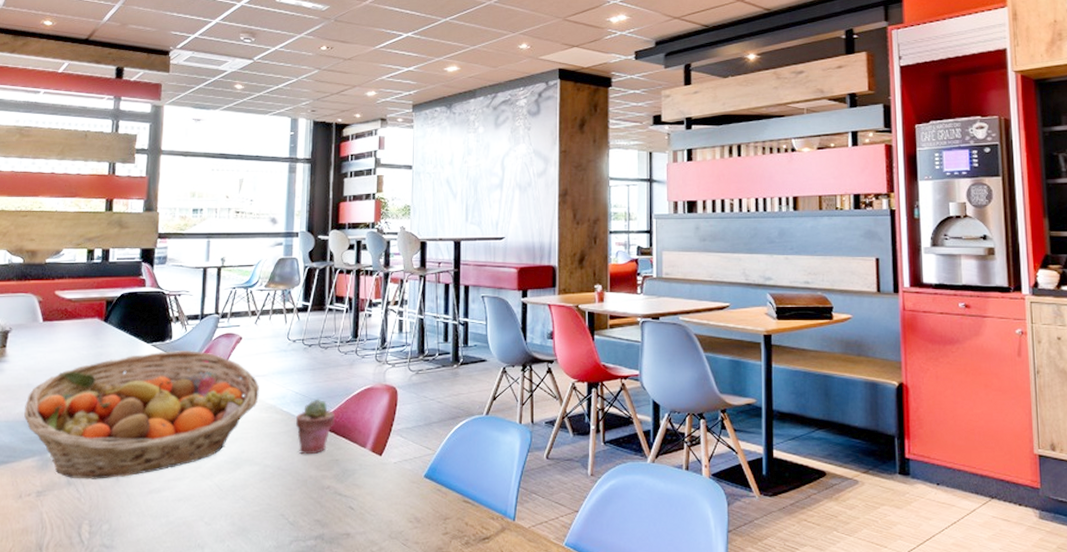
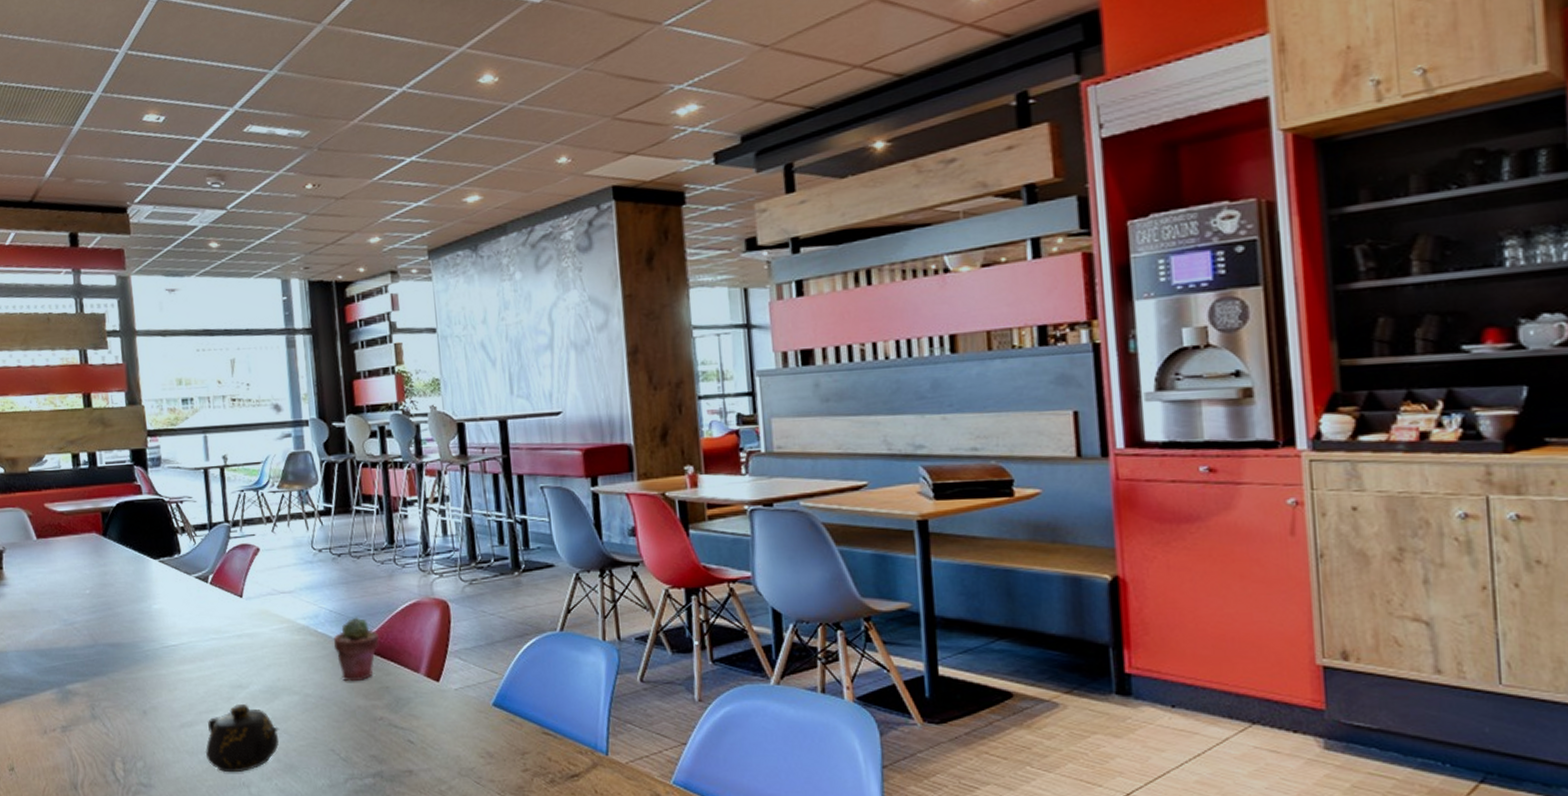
fruit basket: present [24,351,259,479] -> none [33,566,288,713]
teapot: none [167,473,238,535] -> present [205,704,280,773]

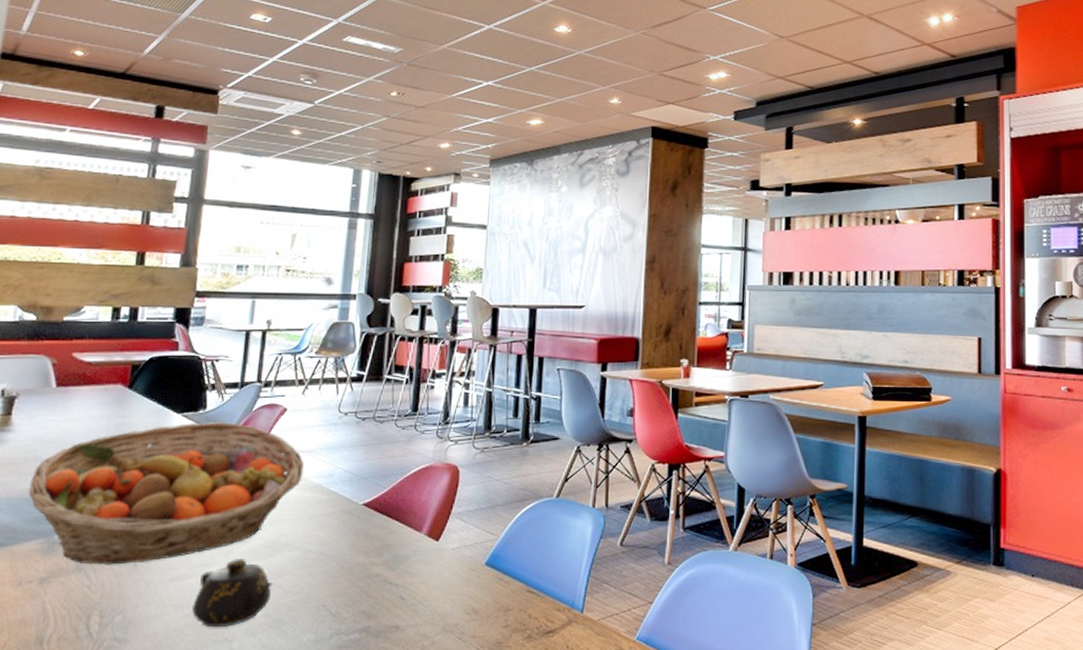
fruit basket: none [33,566,288,713] -> present [29,422,304,565]
potted succulent: present [333,617,379,682] -> none [343,477,388,539]

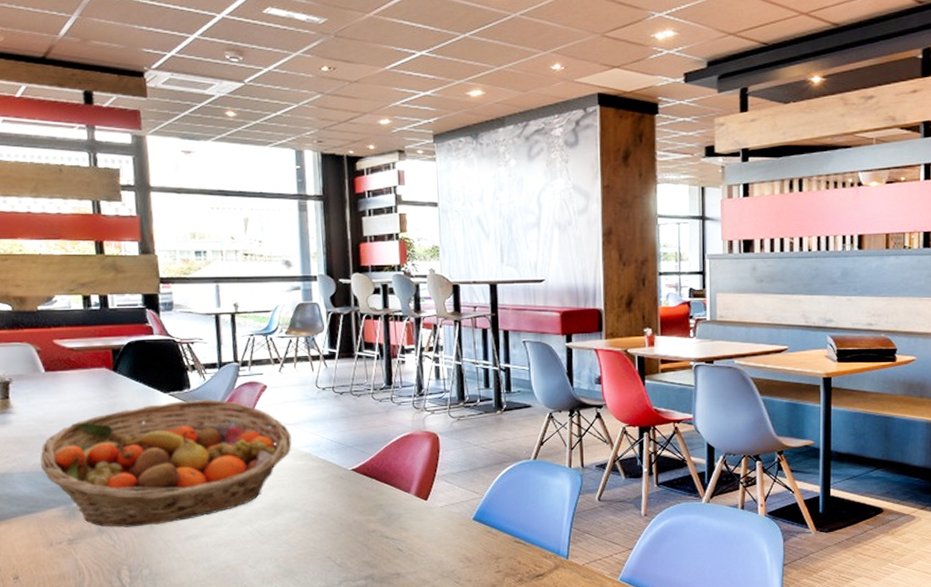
teapot: present [191,559,274,628] -> none [209,520,281,578]

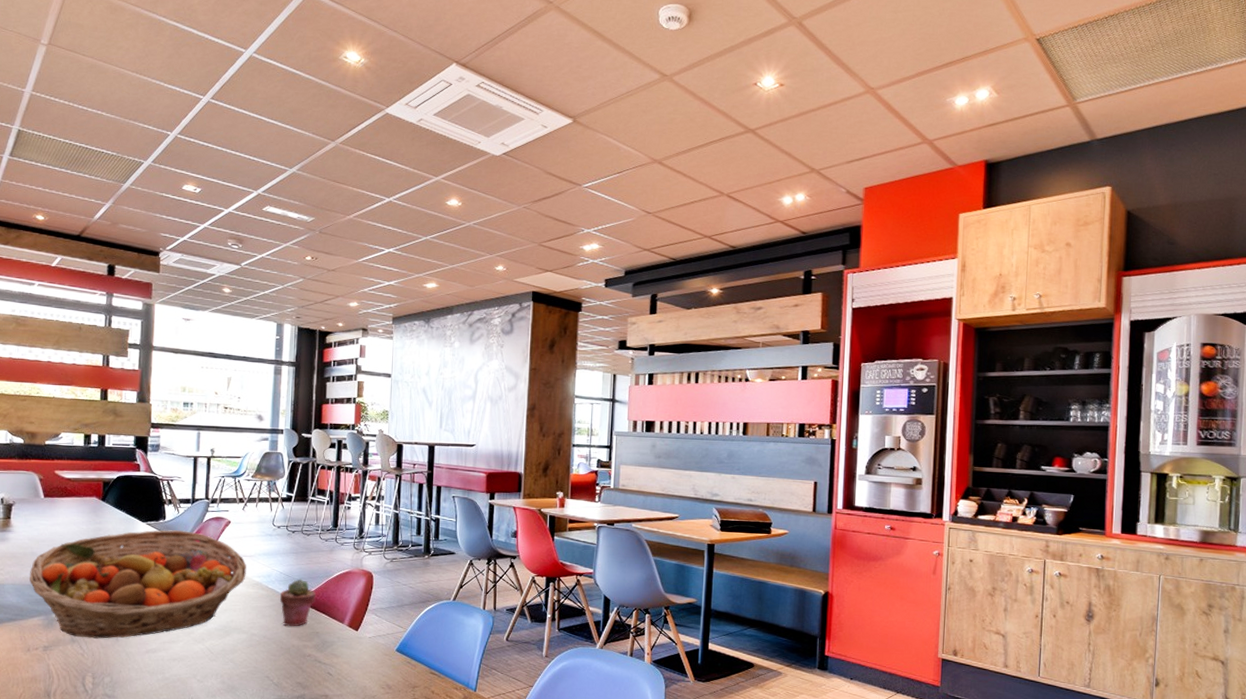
potted succulent: none [333,446,375,500] -> present [279,579,316,627]

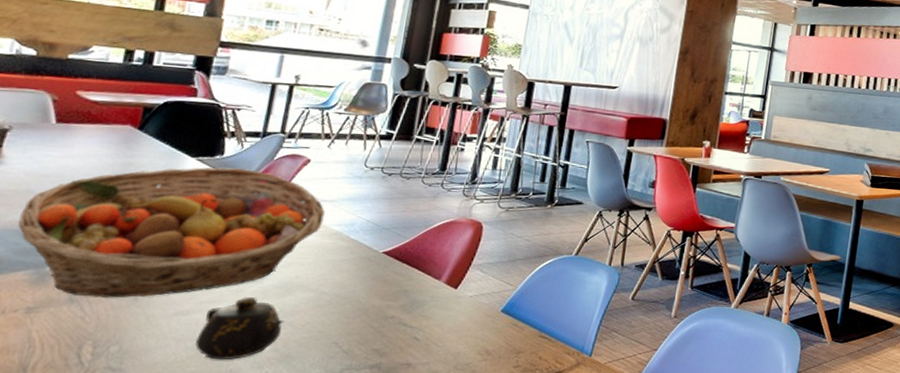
teapot: none [163,638,227,690] -> present [194,297,285,360]
potted succulent: present [279,579,316,627] -> none [362,228,410,284]

